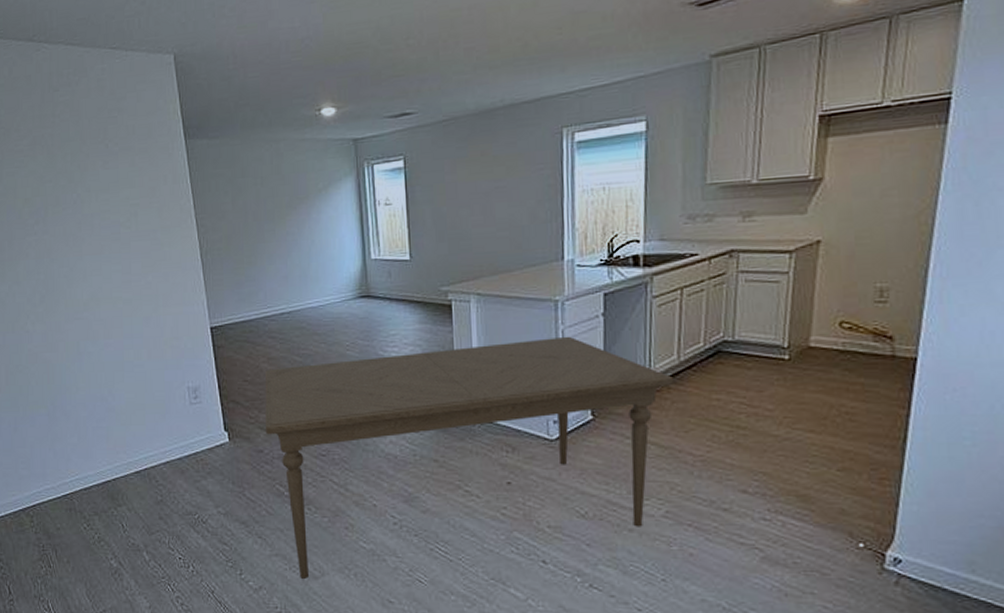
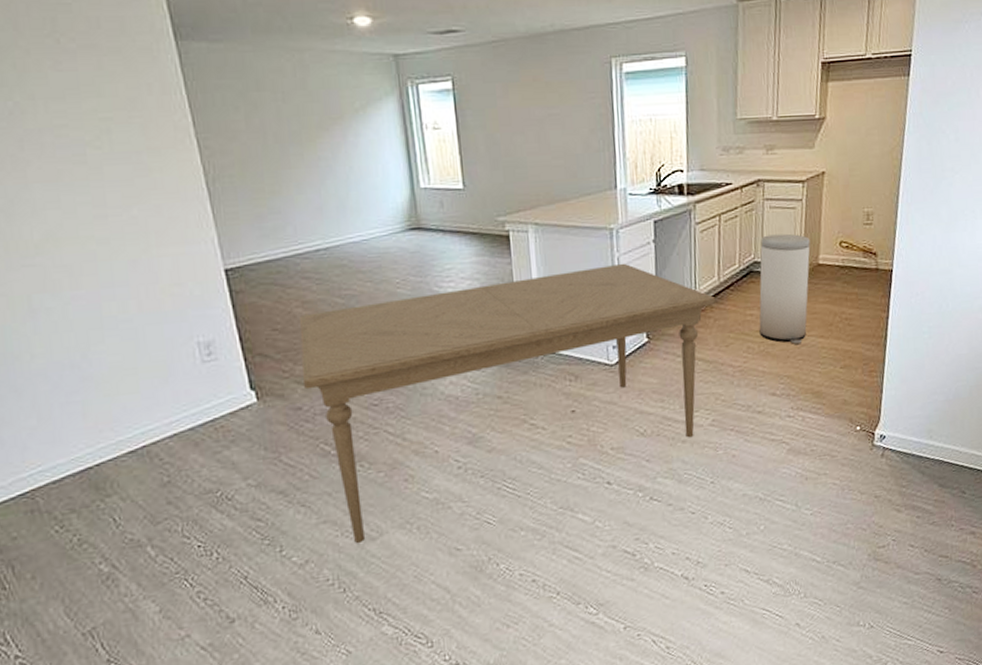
pedal bin: none [727,310,798,437] -> present [759,233,810,344]

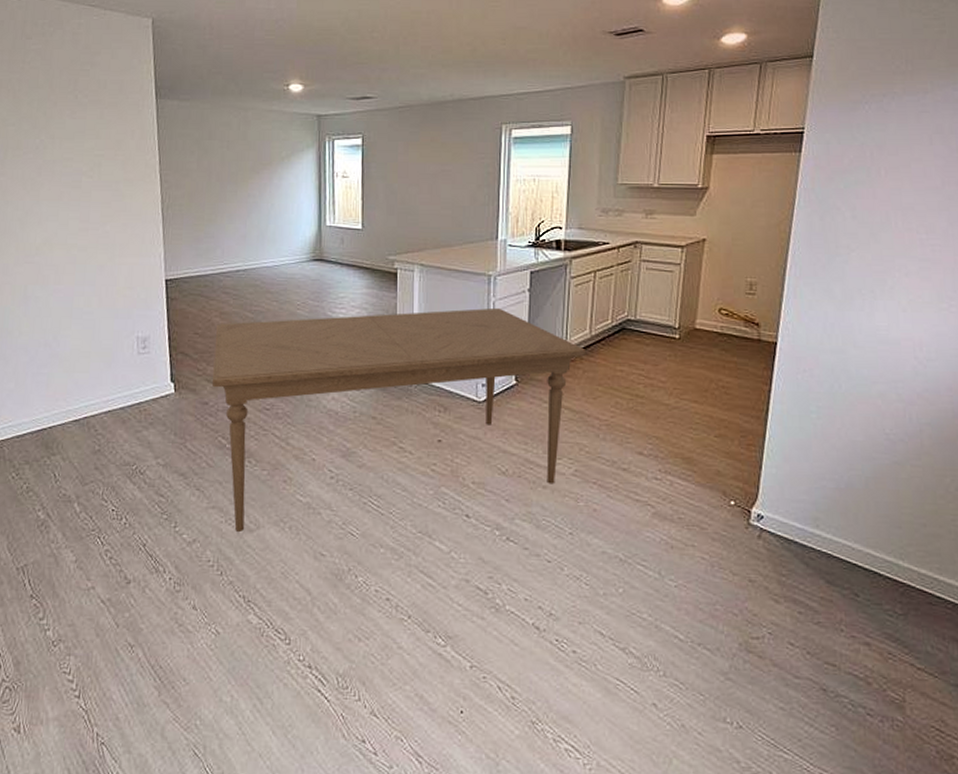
pedal bin: present [759,233,810,344] -> none [629,295,687,406]

